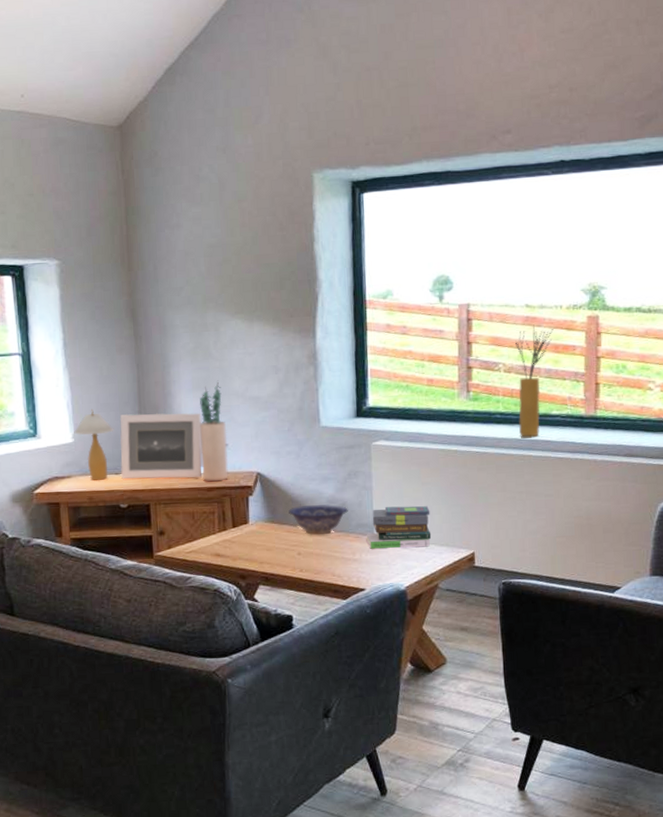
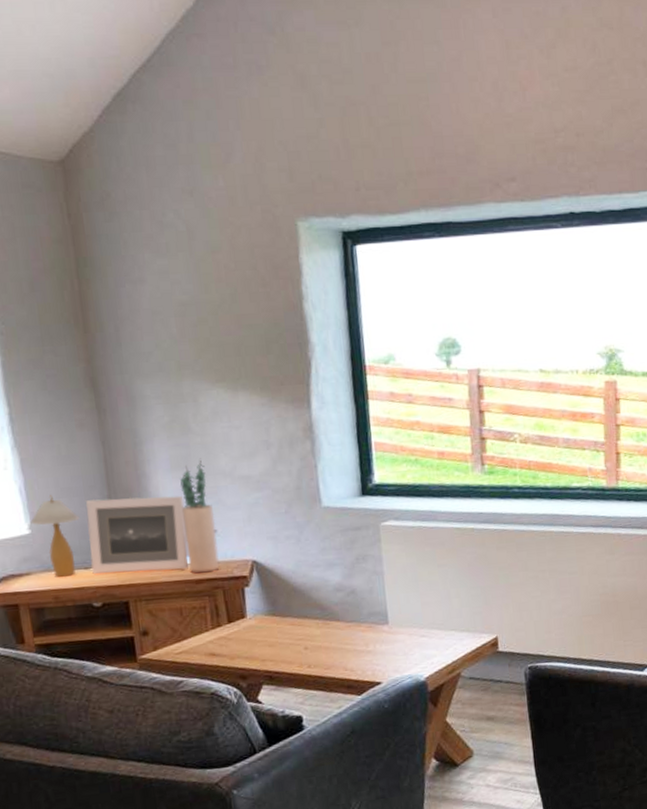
decorative bowl: present [289,504,348,536] -> none [291,592,358,628]
books: present [366,506,432,549] -> none [379,590,451,639]
vase: present [515,324,553,437] -> none [531,391,570,512]

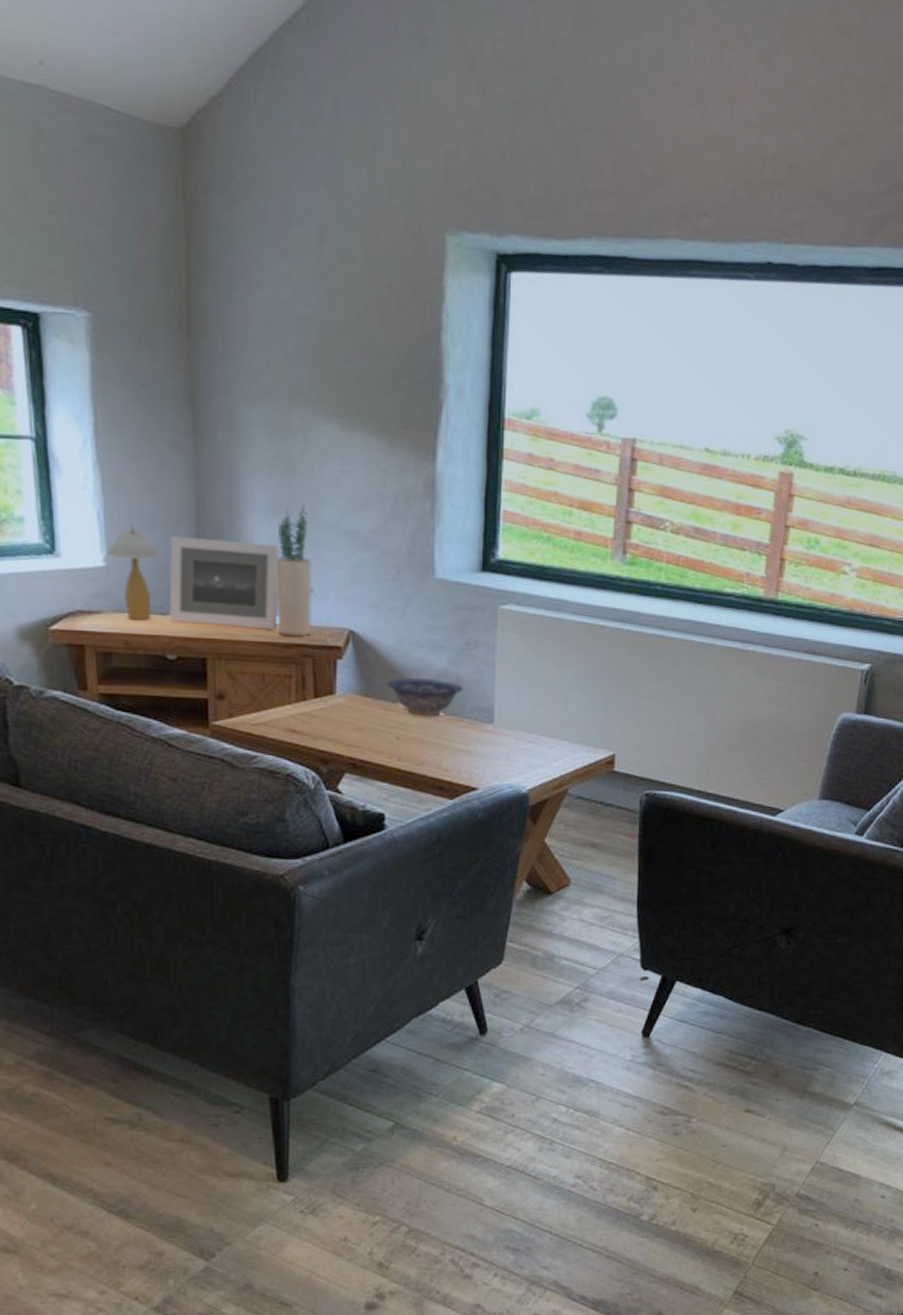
decorative bowl: none [291,592,358,628] -> present [387,677,463,717]

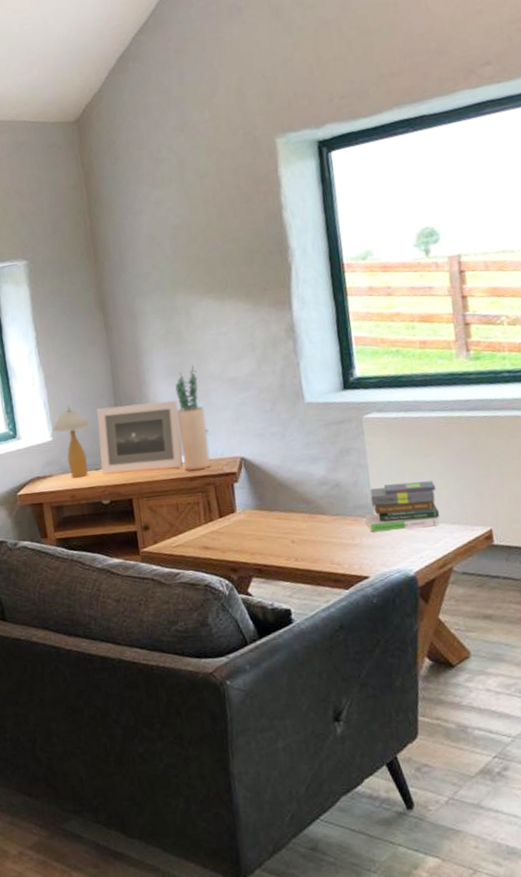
decorative bowl: present [387,677,463,717] -> none [278,486,343,522]
books: none [483,689,565,743] -> present [365,481,440,532]

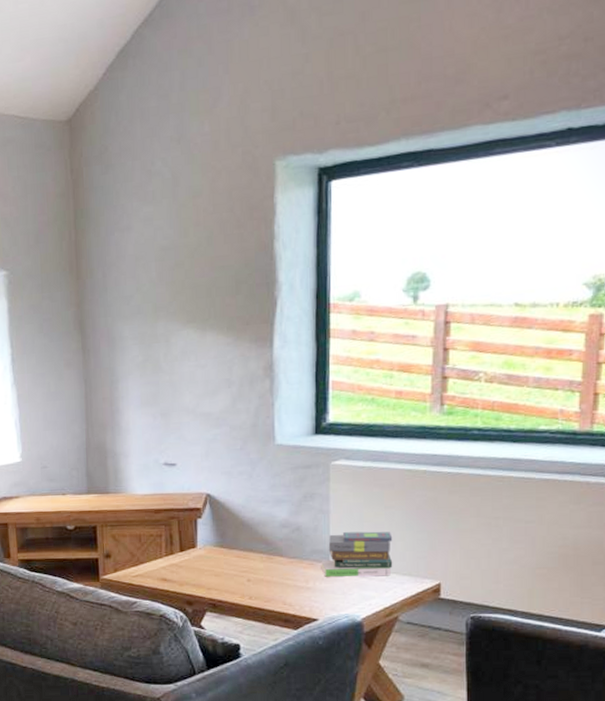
table lamp: present [52,406,92,478] -> none [22,428,62,501]
picture frame: present [96,399,184,474] -> none [67,430,151,500]
vase: present [175,364,211,471] -> none [148,395,177,504]

